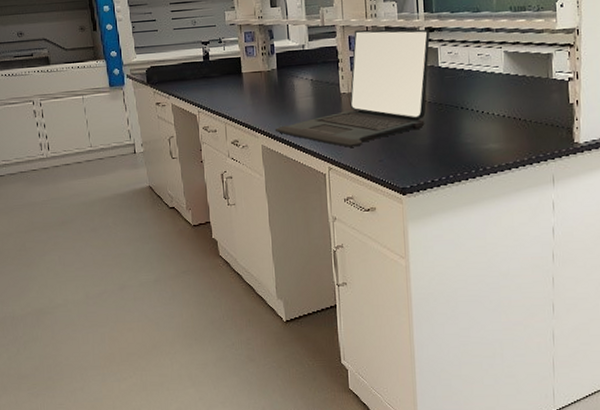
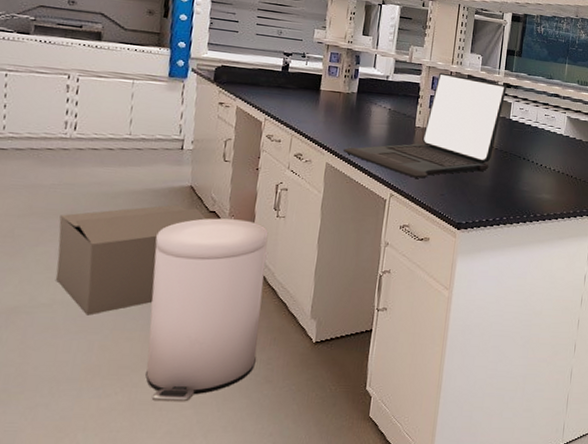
cardboard box: none [55,205,169,311] -> present [55,204,207,315]
pedal bin: none [132,212,237,382] -> present [145,218,269,402]

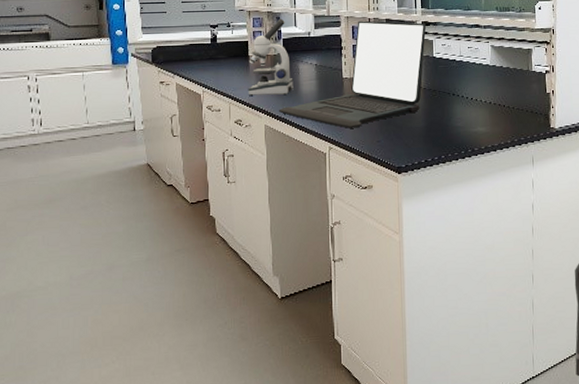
cardboard box: present [55,204,207,315] -> none [41,182,166,294]
pedal bin: present [145,218,269,402] -> none [125,189,230,367]
microscope: none [313,57,365,136] -> present [248,18,294,97]

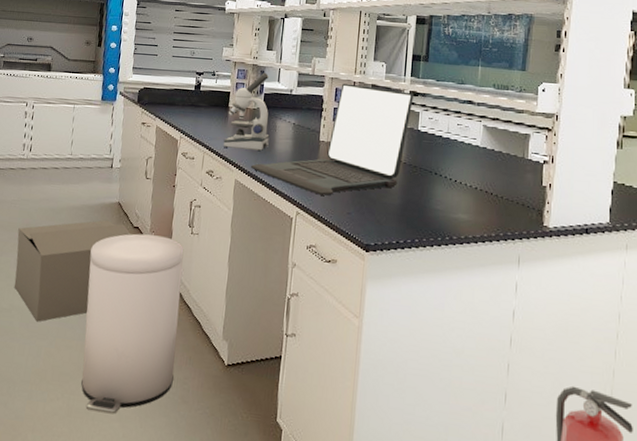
cardboard box: none [41,182,166,294] -> present [14,219,132,322]
pedal bin: none [125,189,230,367] -> present [81,233,184,415]

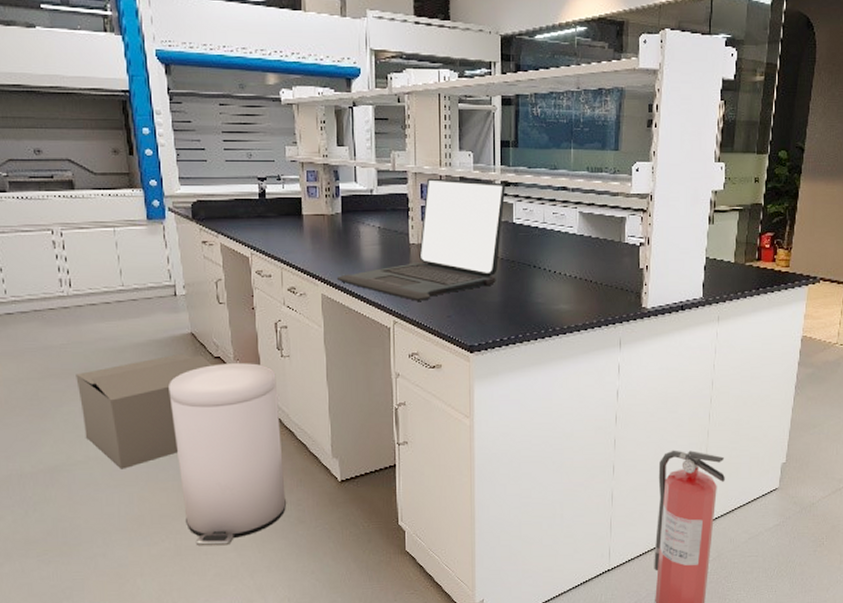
microscope: present [223,72,270,152] -> none [302,172,354,262]

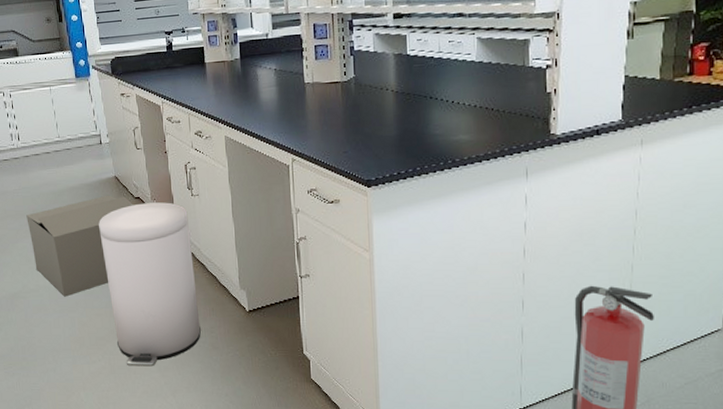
laptop: present [336,178,506,301] -> none [238,15,399,139]

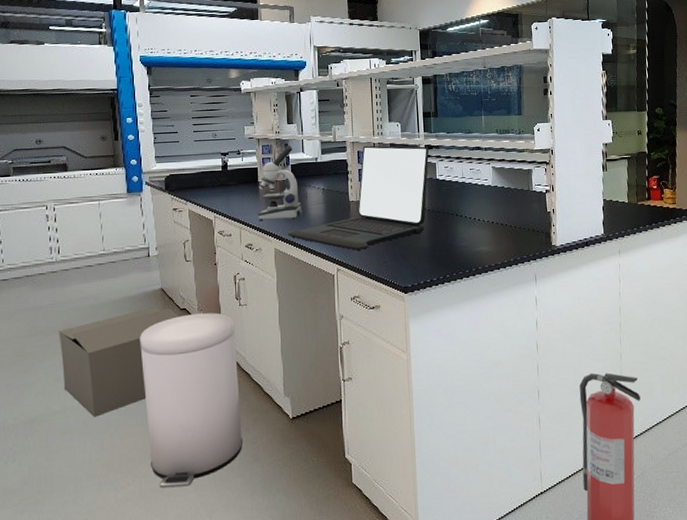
microscope: none [205,19,253,107] -> present [258,145,302,221]
laptop: none [238,15,399,139] -> present [287,145,429,250]

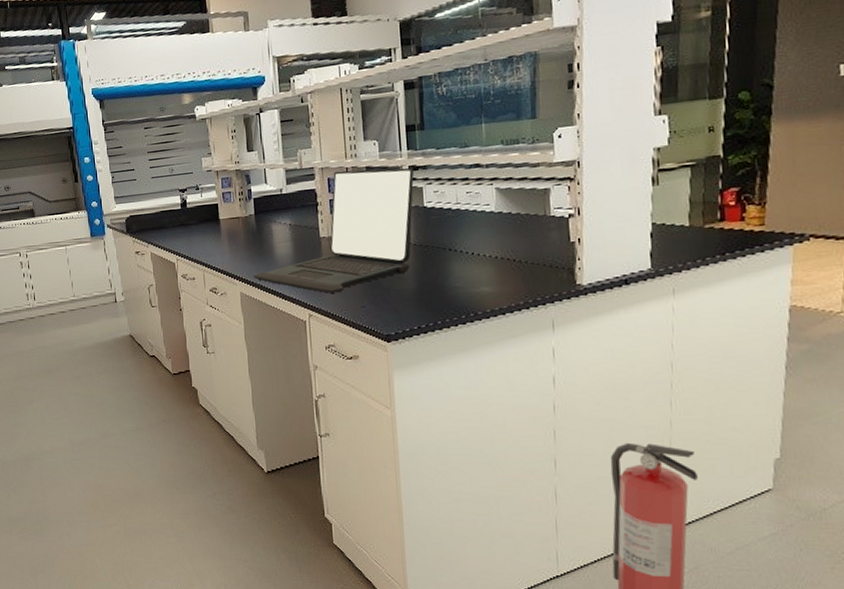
cardboard box: present [59,307,180,417] -> none [41,353,150,458]
pedal bin: present [140,312,242,489] -> none [114,360,218,531]
microscope: present [258,145,302,221] -> none [219,176,268,263]

